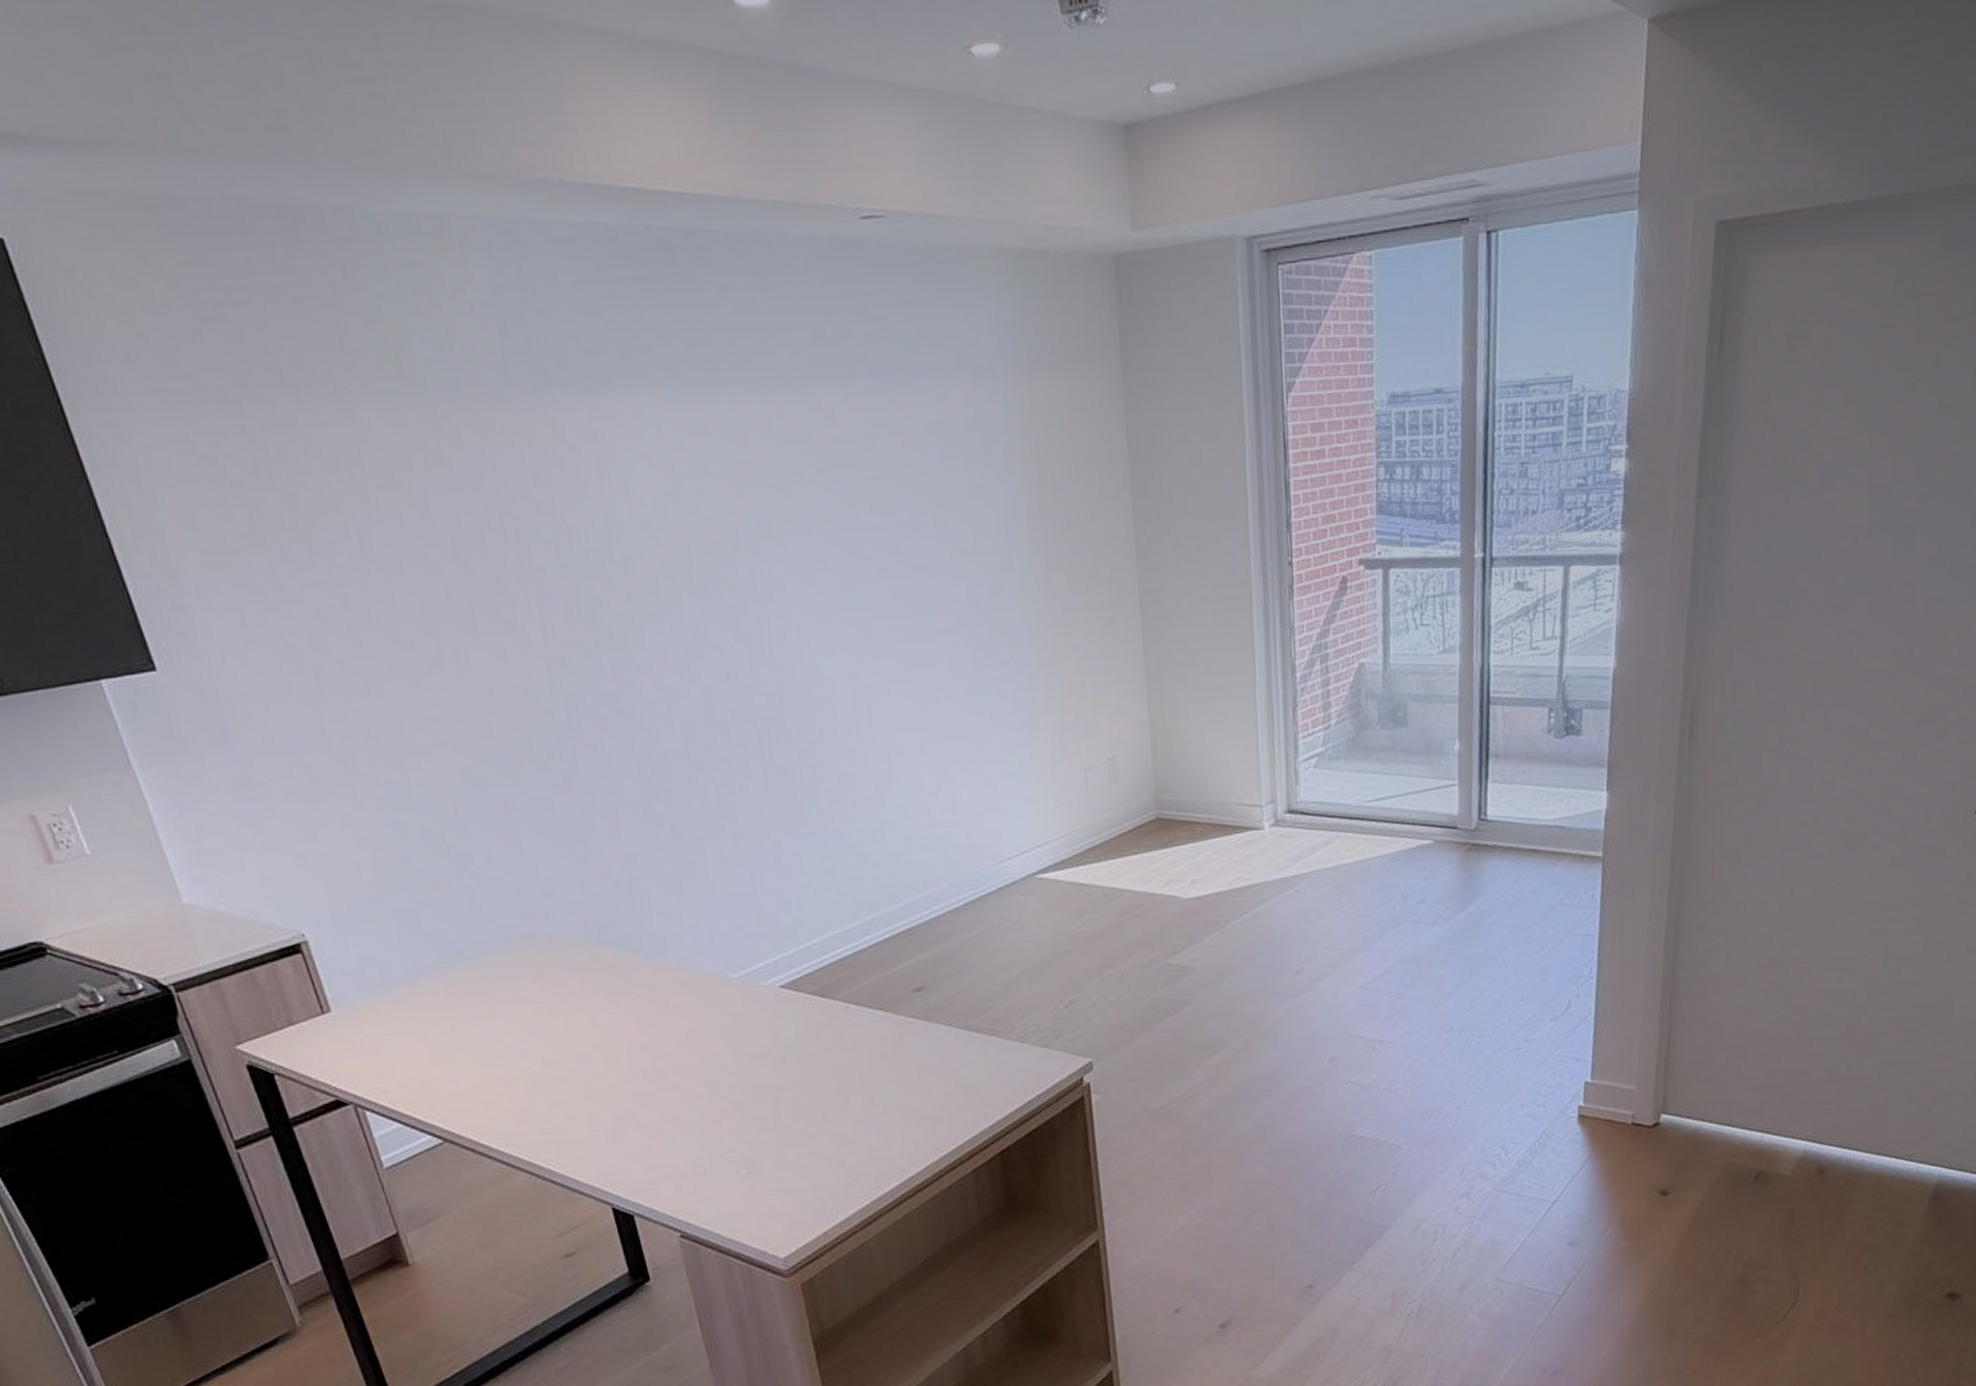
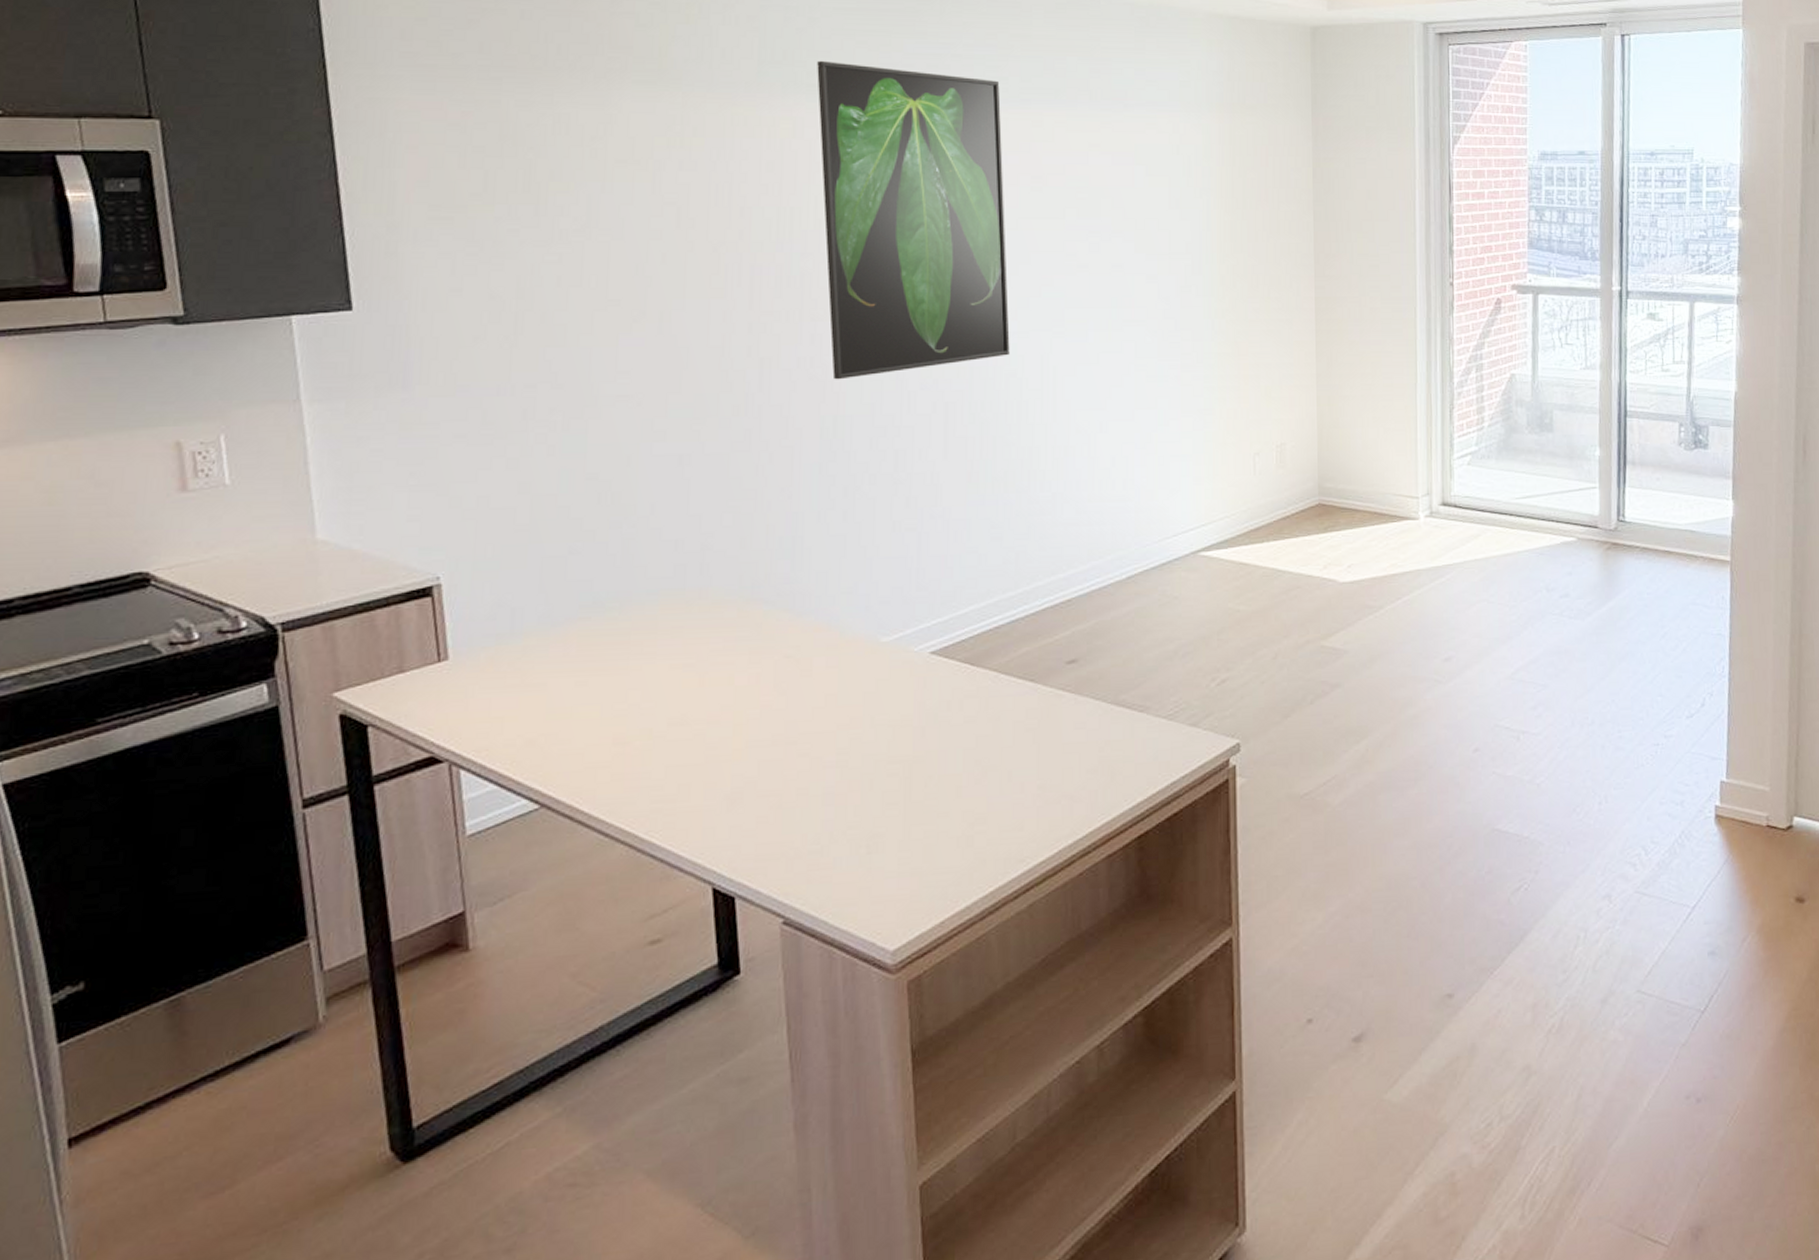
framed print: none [565,347,818,714] -> present [817,60,1010,380]

